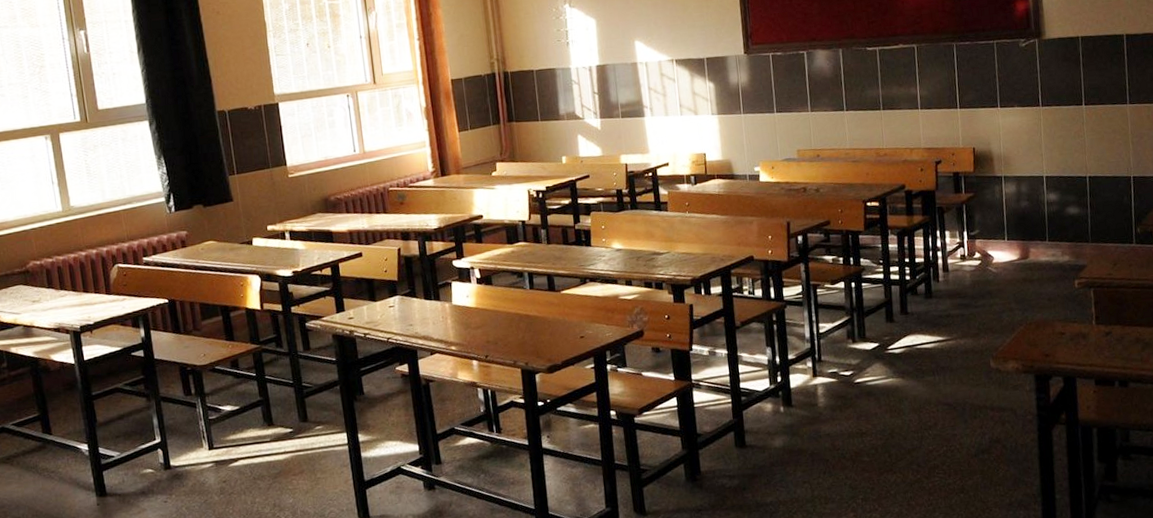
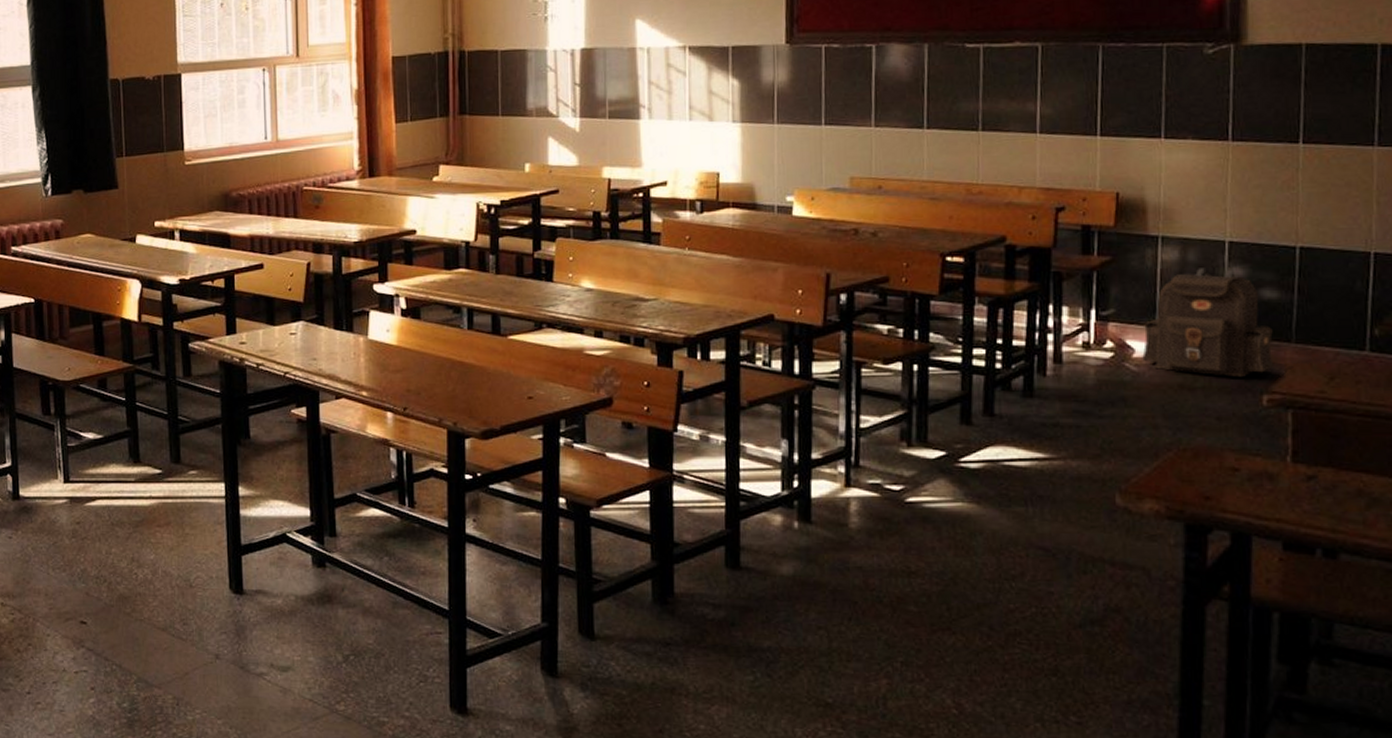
backpack: none [998,195,1080,270] -> present [1141,268,1274,378]

